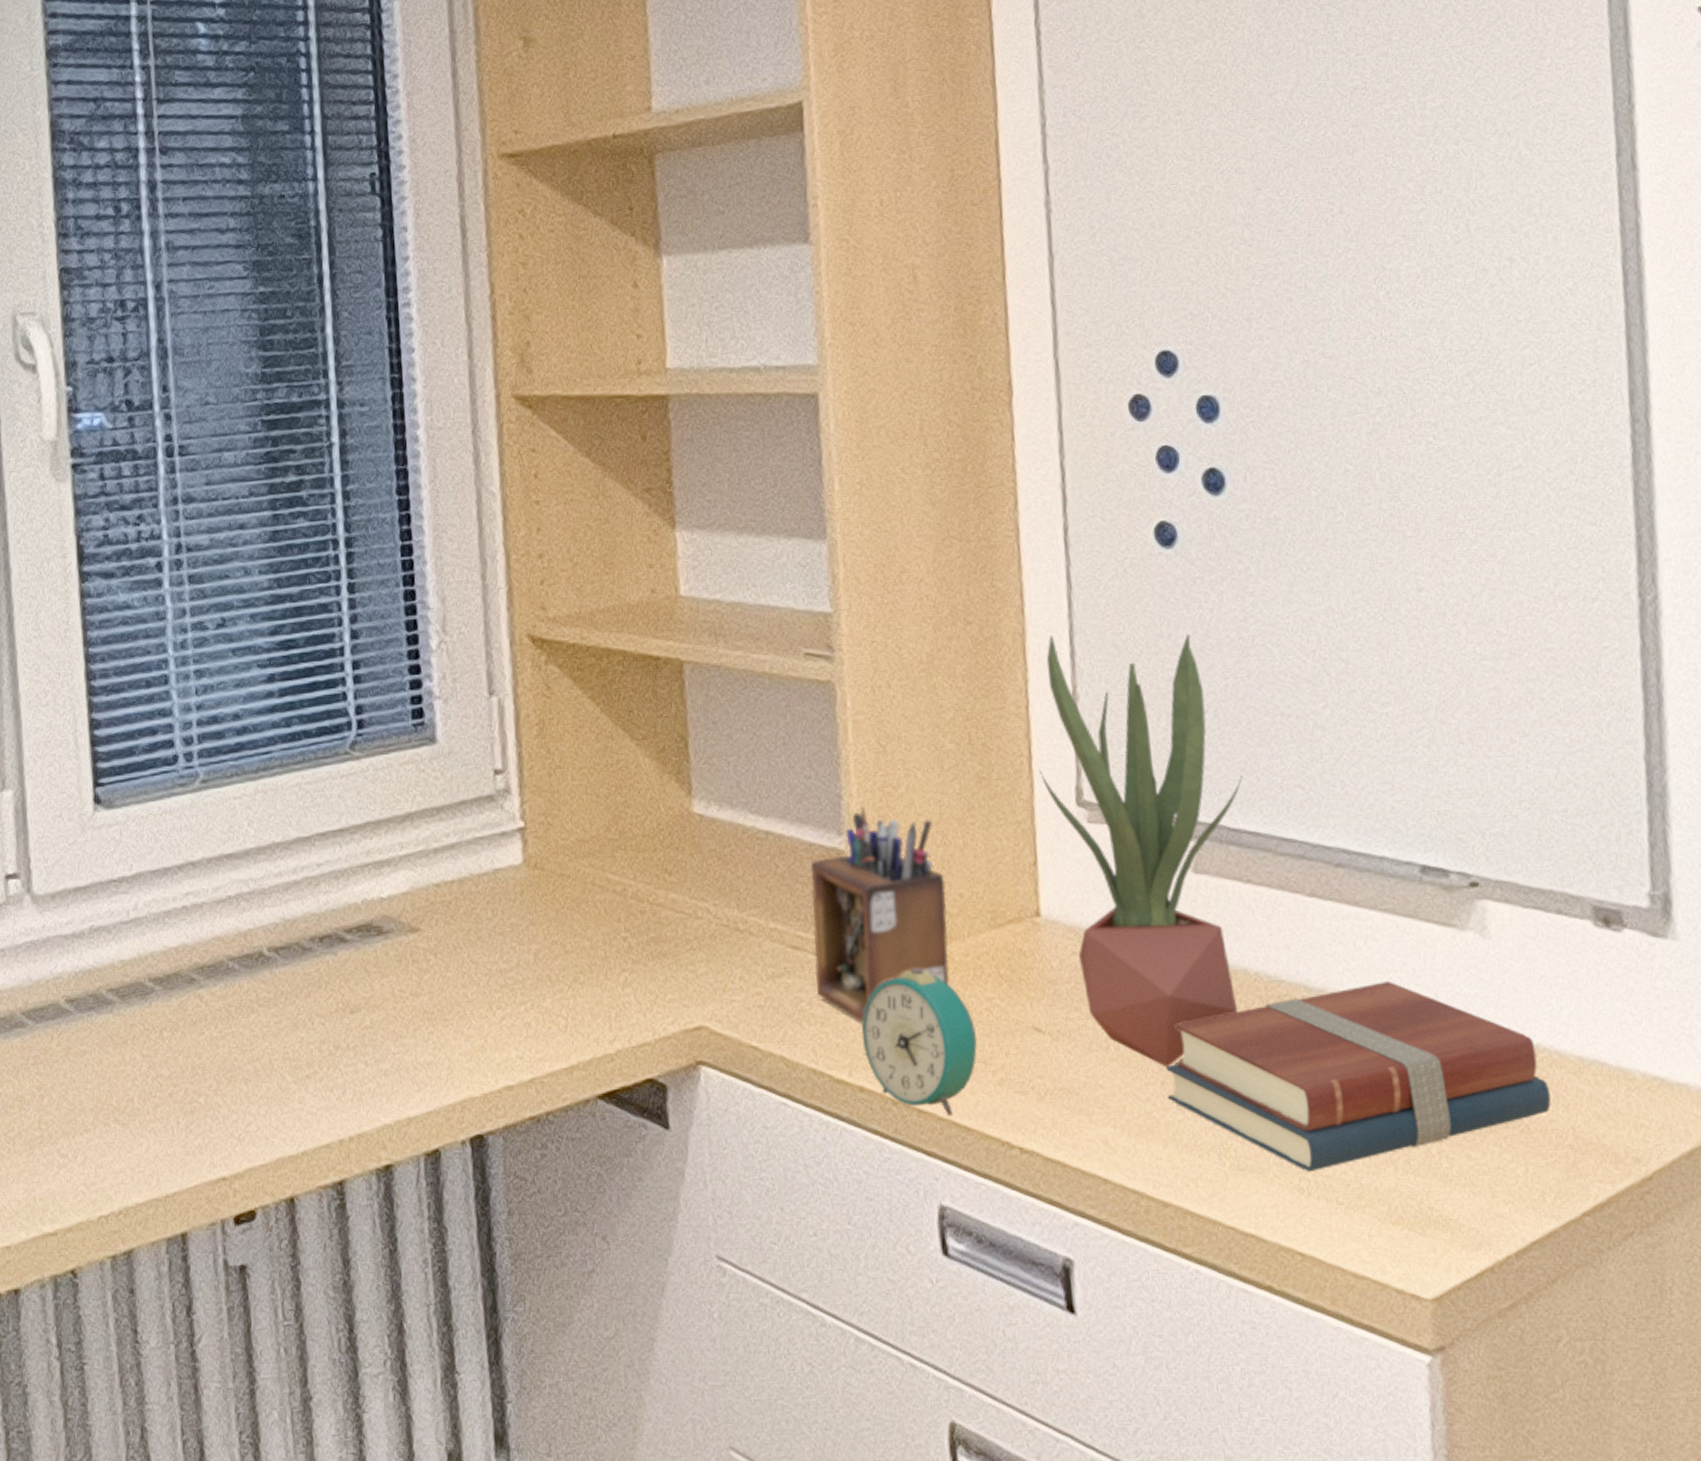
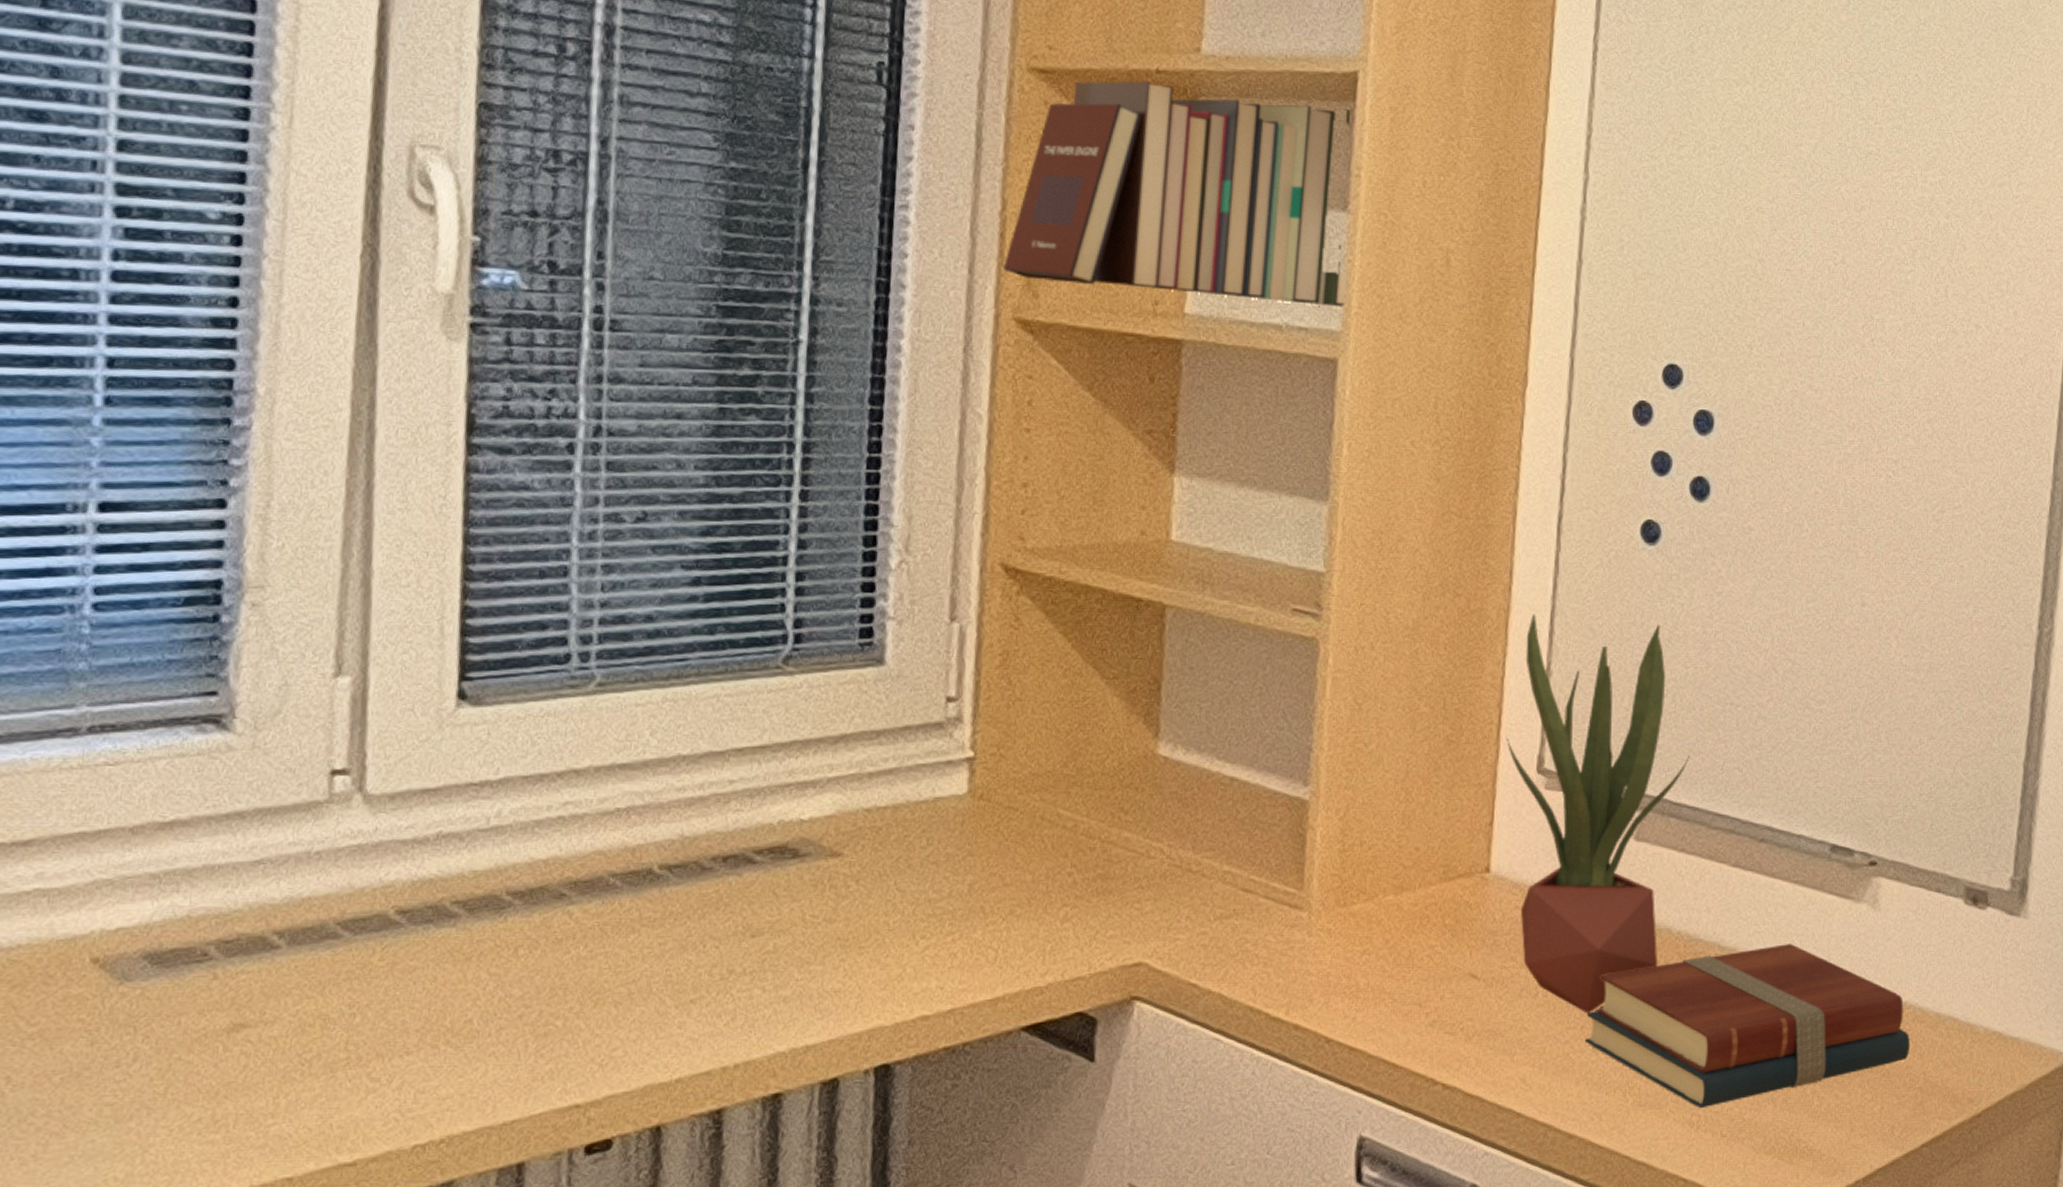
books: none [498,140,819,356] -> present [1004,81,1353,307]
desk organizer: present [811,806,950,1022] -> none [1263,759,1403,963]
alarm clock: present [861,968,977,1116] -> none [1303,915,1415,1054]

